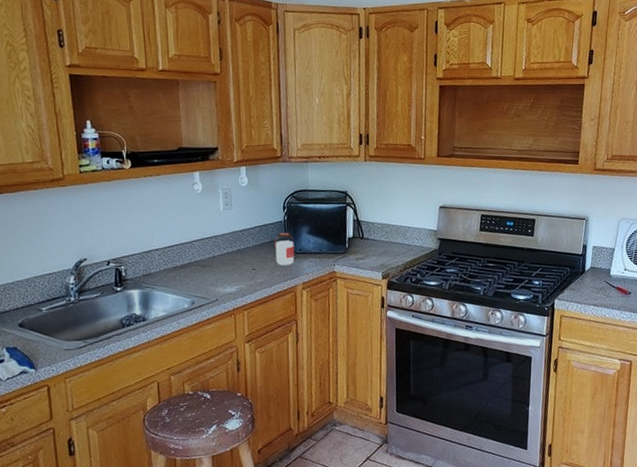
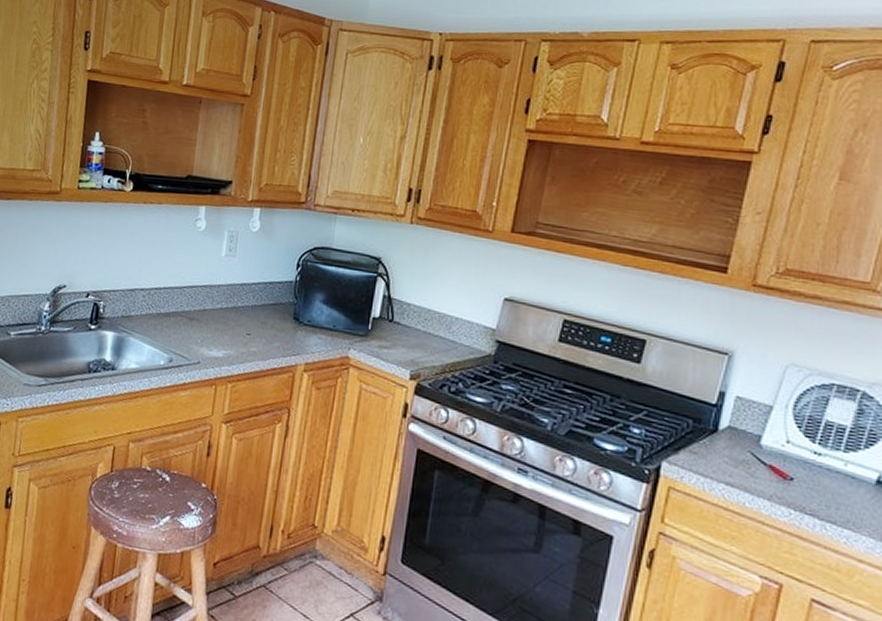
jar: present [275,232,295,266] -> none [277,295,304,338]

